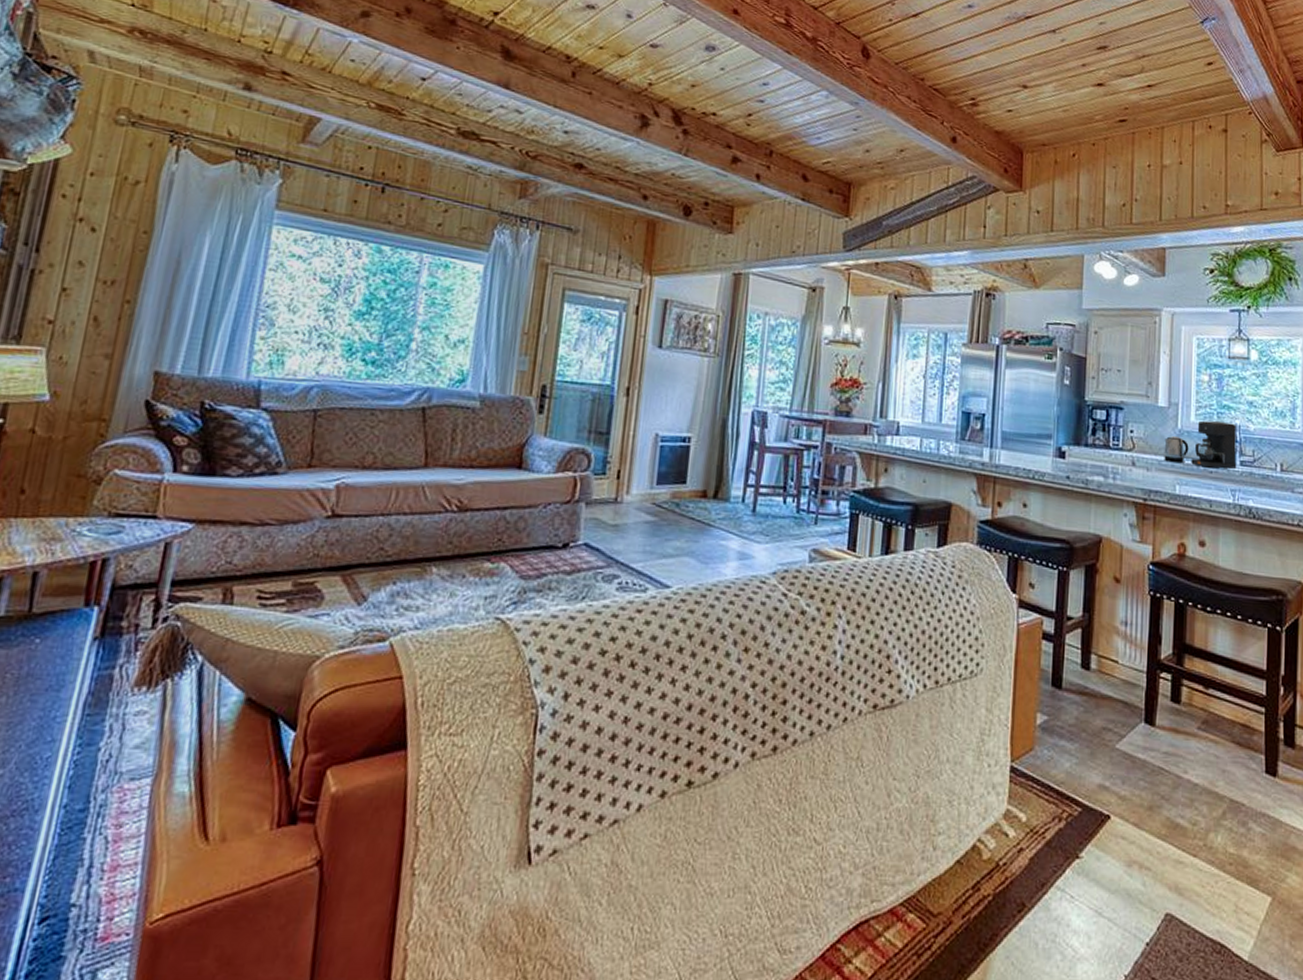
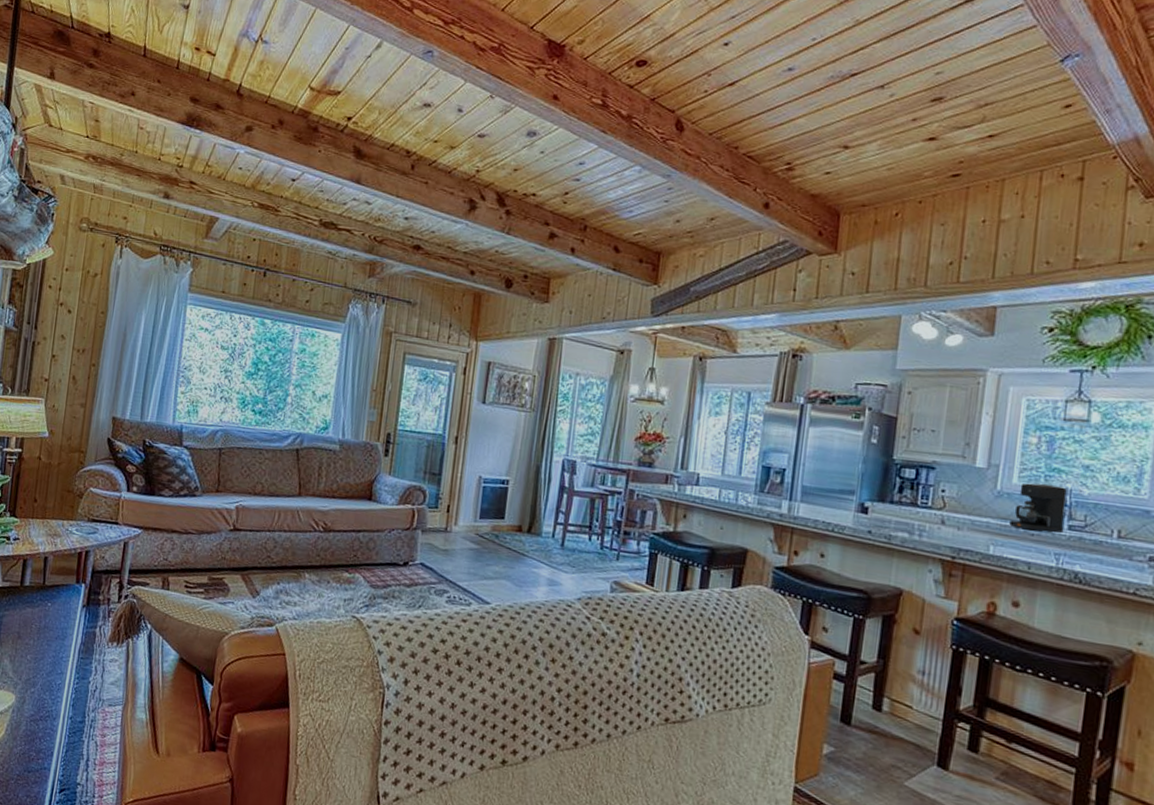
kettle: present [1164,436,1189,464] -> none [978,497,1008,525]

